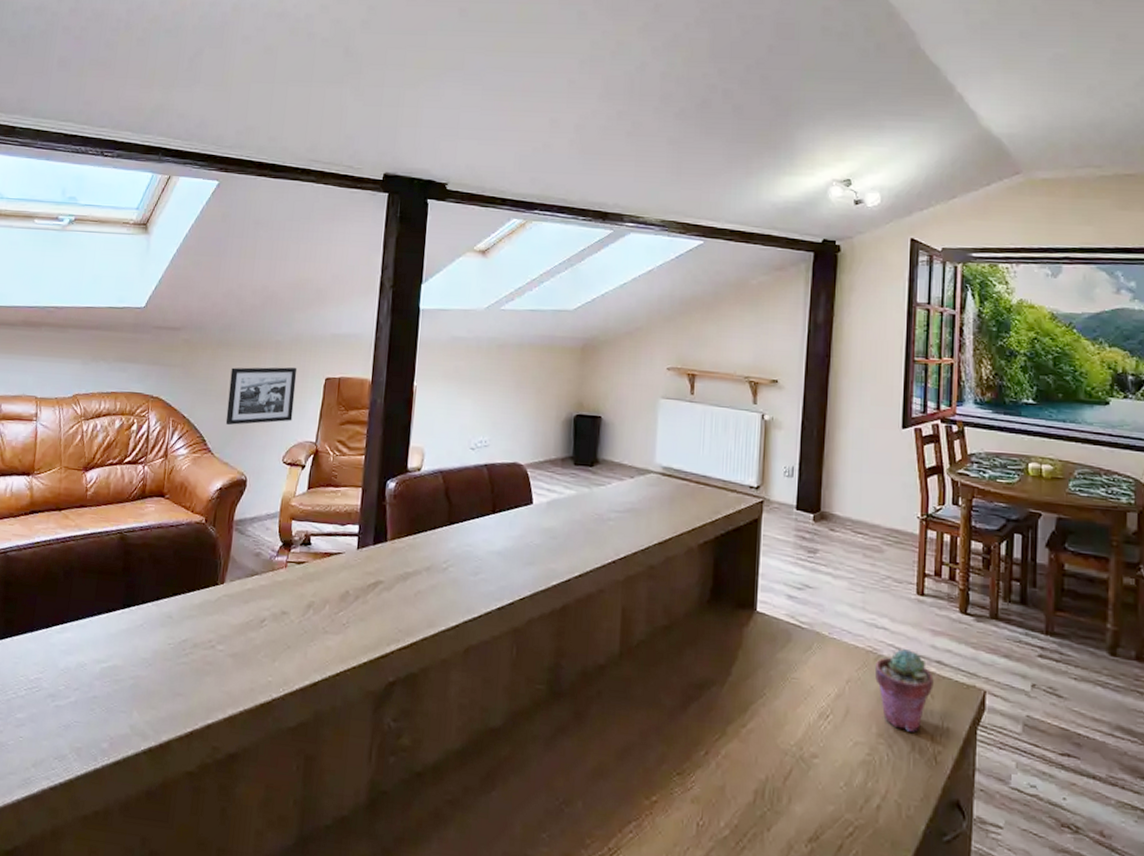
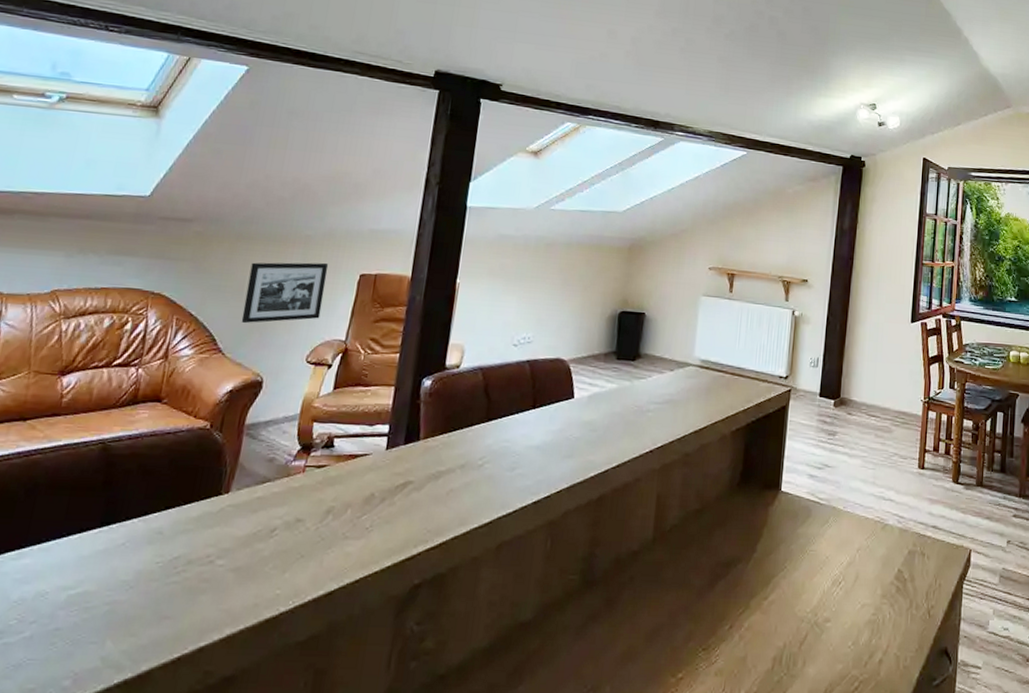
potted succulent: present [874,649,934,732] -> none [881,517,930,591]

